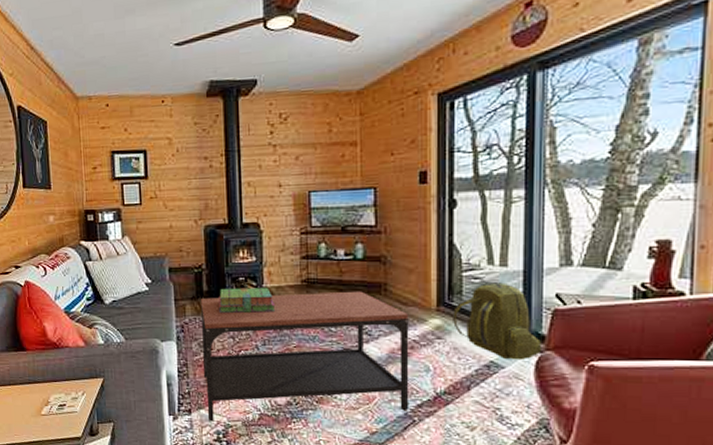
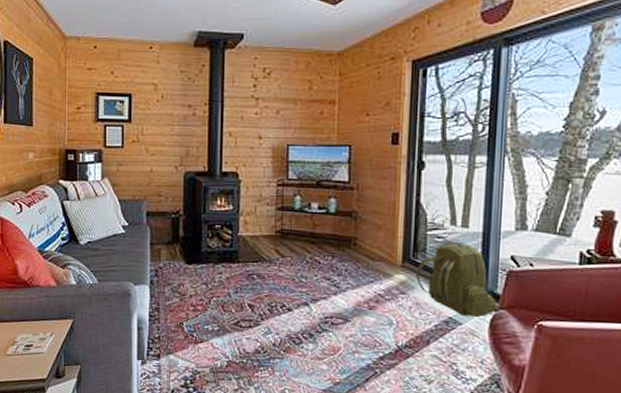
coffee table: present [201,291,409,422] -> none [174,243,376,367]
stack of books: present [219,287,276,314] -> none [194,235,249,261]

